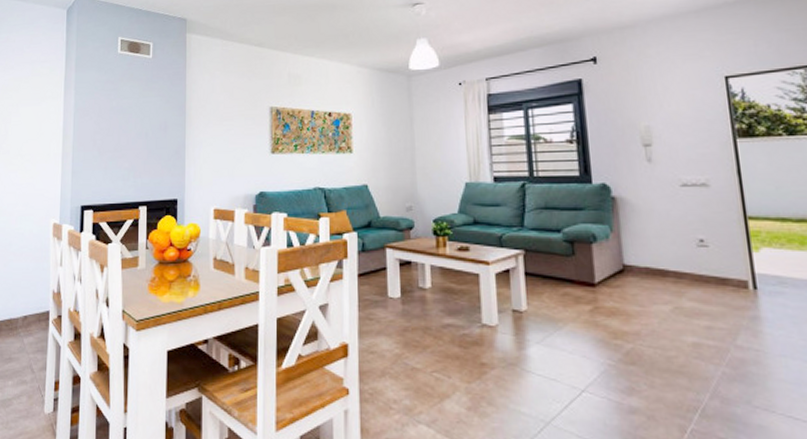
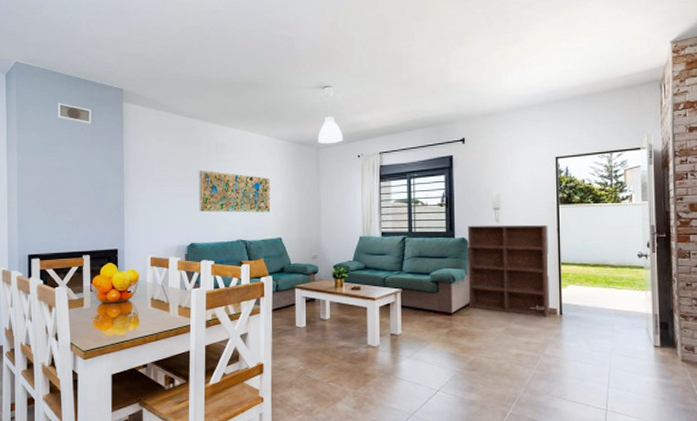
shelving unit: none [608,165,738,292] -> present [467,224,550,317]

